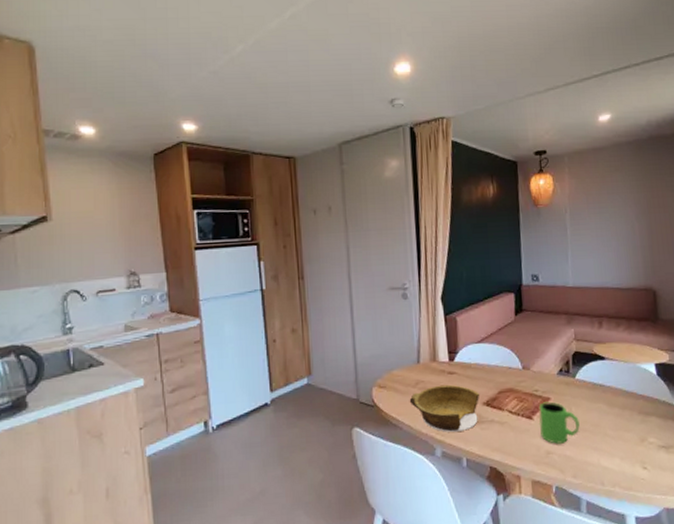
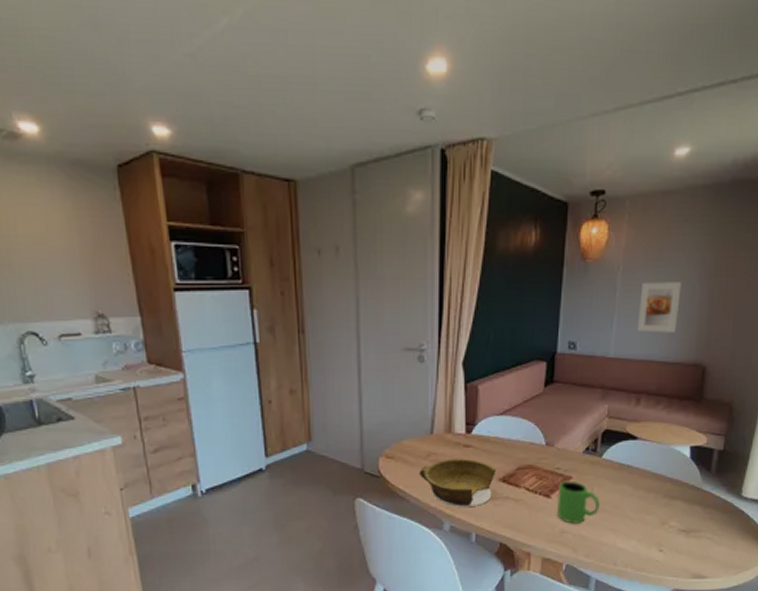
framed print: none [587,219,624,263] -> present [636,282,682,333]

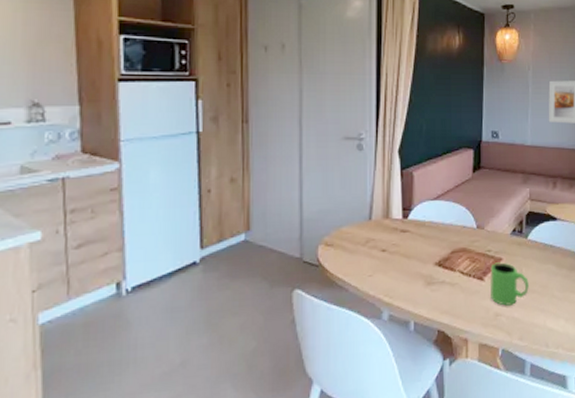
bowl: present [419,458,497,507] -> none [357,243,433,294]

